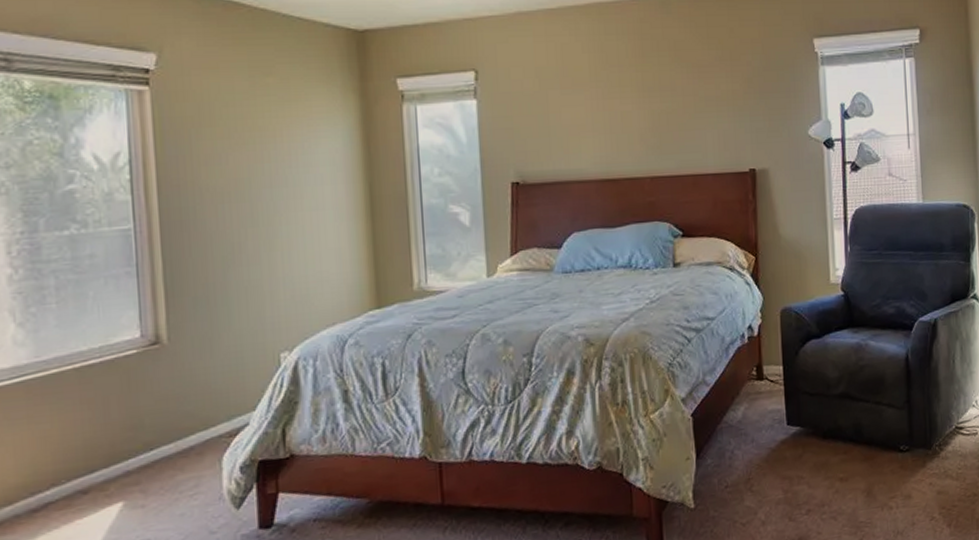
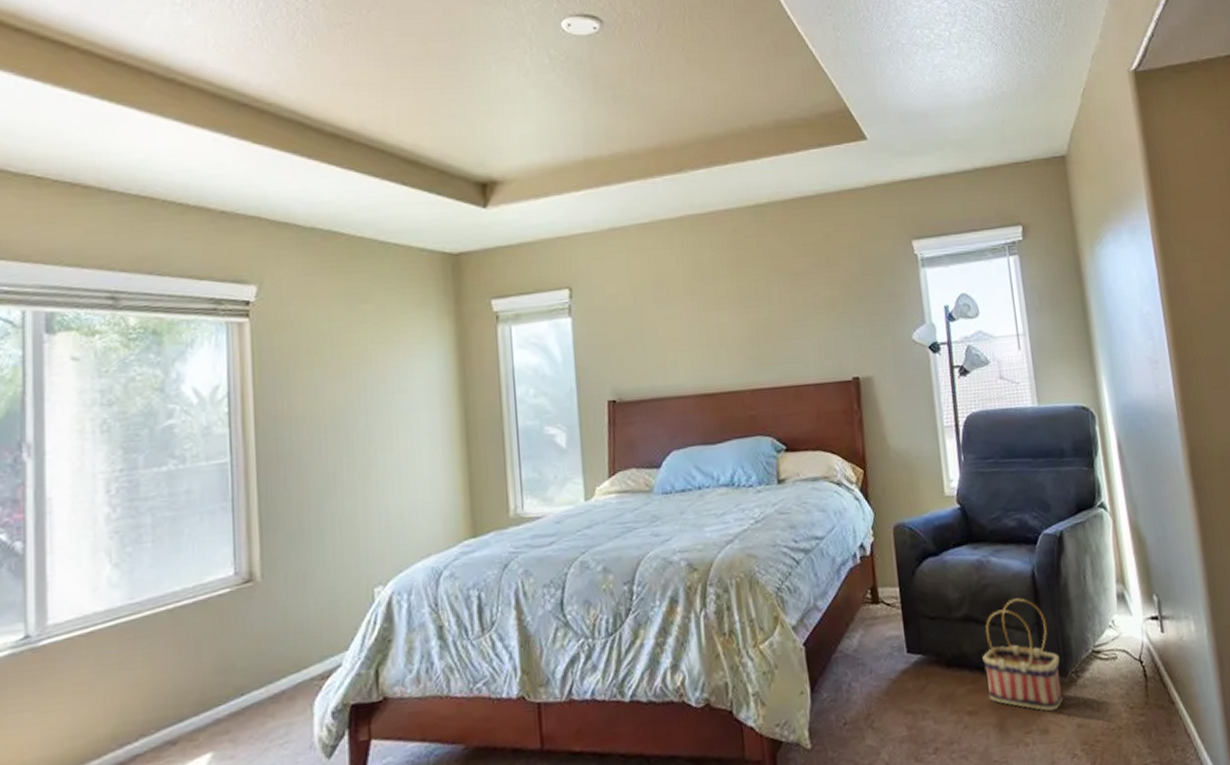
basket: none [855,378,926,480] -> present [982,598,1063,712]

